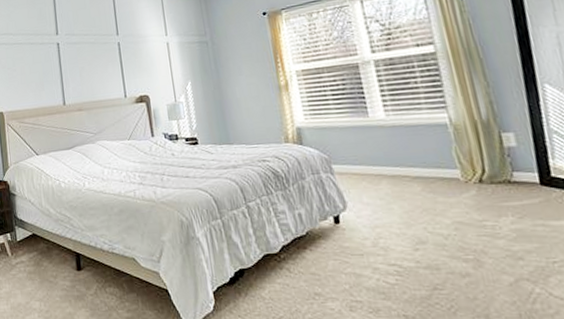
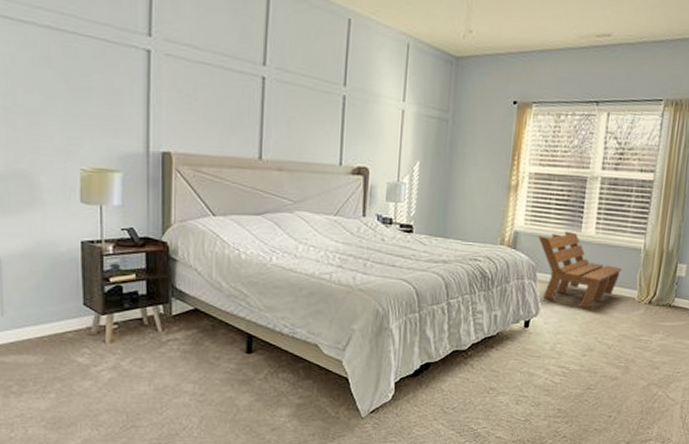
bench: none [323,118,432,196] -> present [538,231,623,308]

